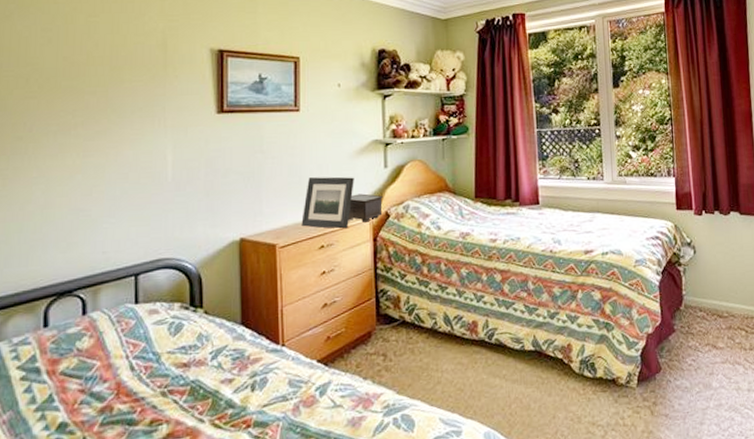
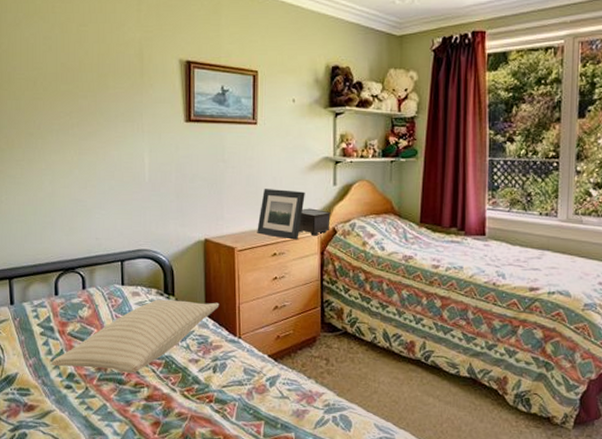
pillow: none [35,308,259,418] -> present [51,299,220,373]

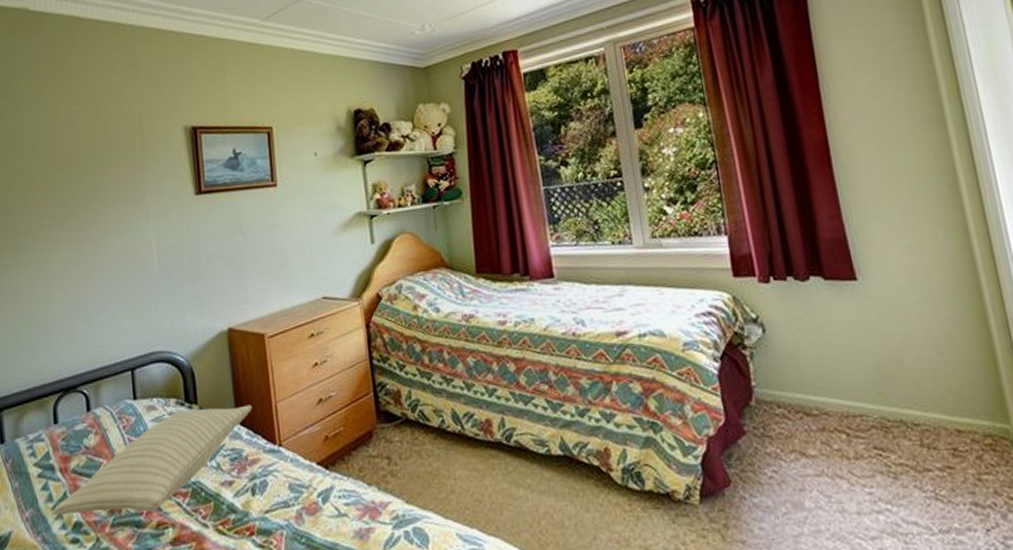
picture frame: present [257,189,305,240] -> none [288,256,340,315]
jewelry box: present [298,208,332,236] -> none [336,274,374,307]

